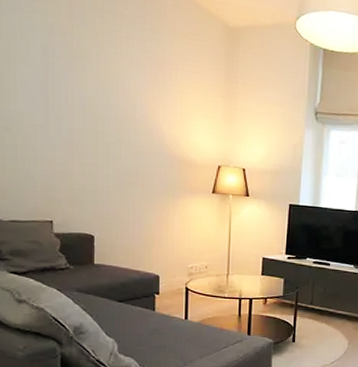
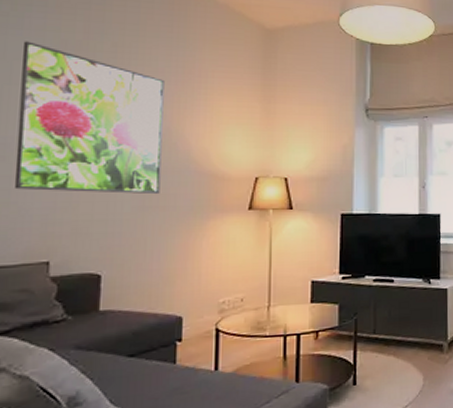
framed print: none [17,22,140,173] -> present [14,41,165,195]

